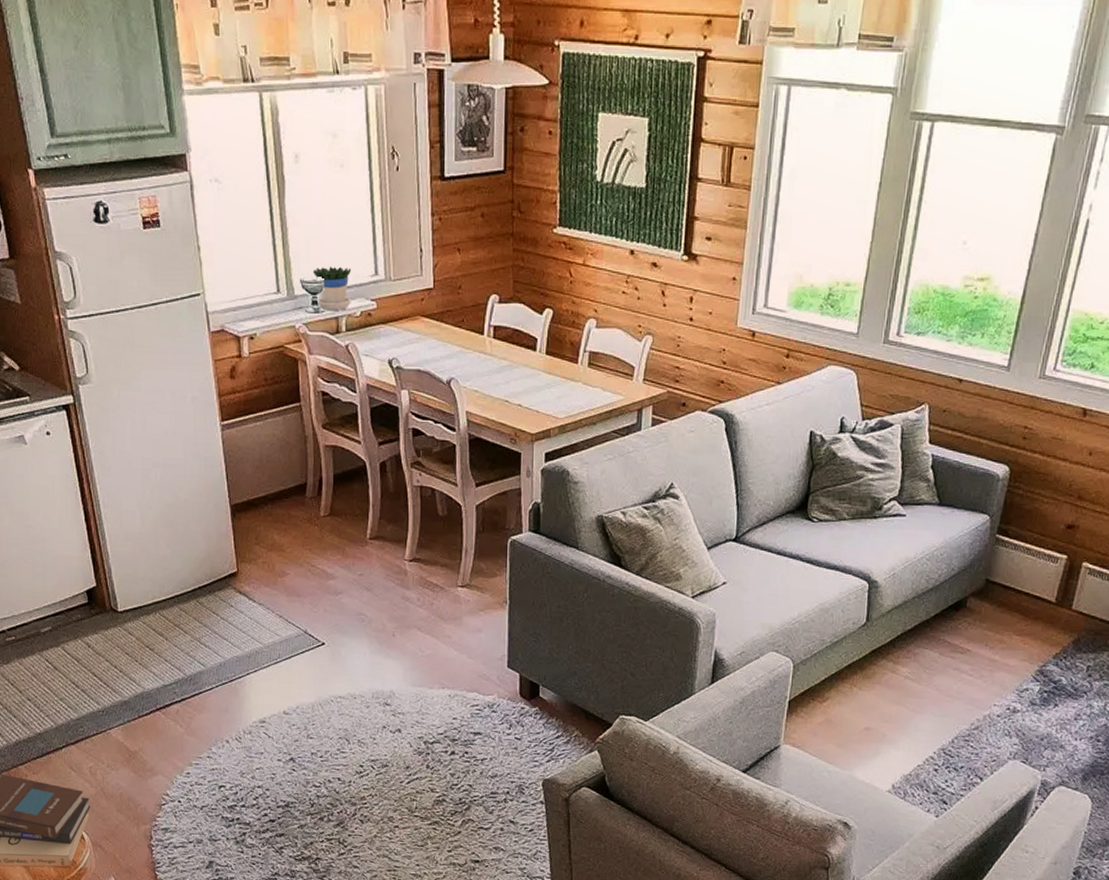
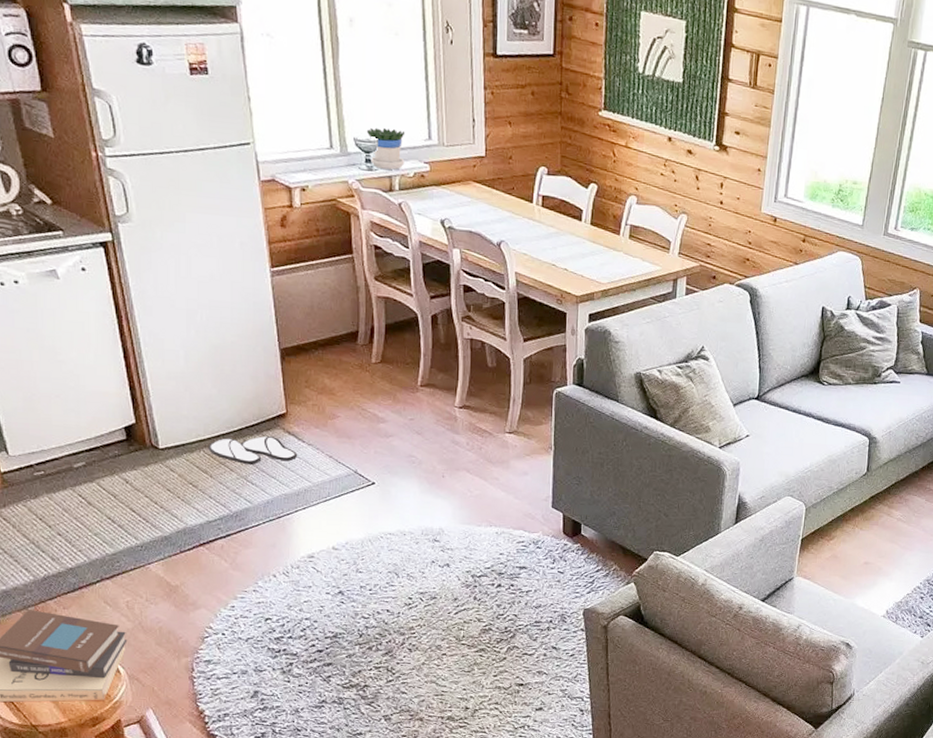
slippers: none [164,596,249,626] -> present [209,436,298,465]

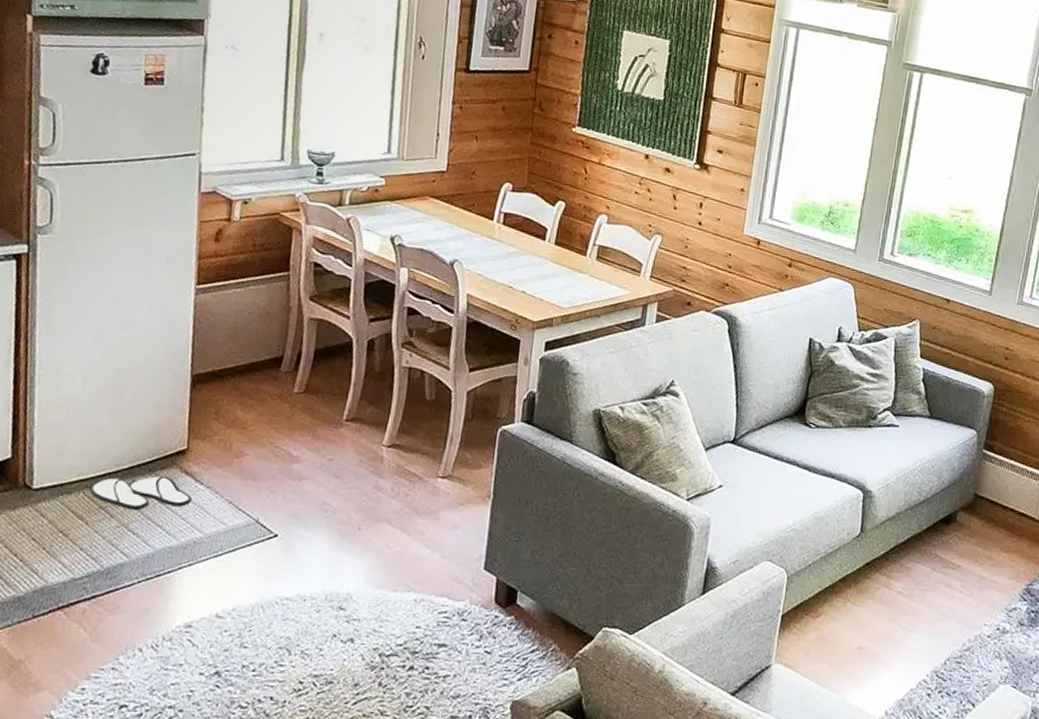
flowerpot: present [366,127,405,170] -> none [321,140,364,184]

